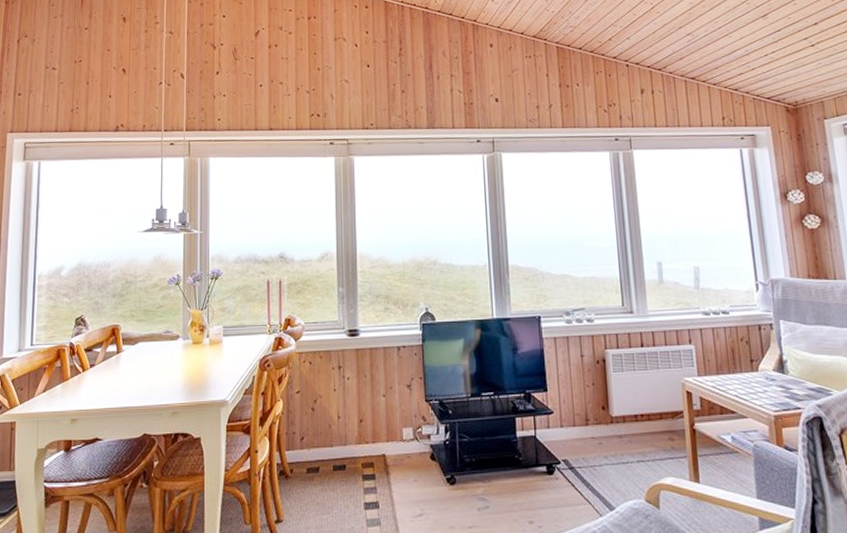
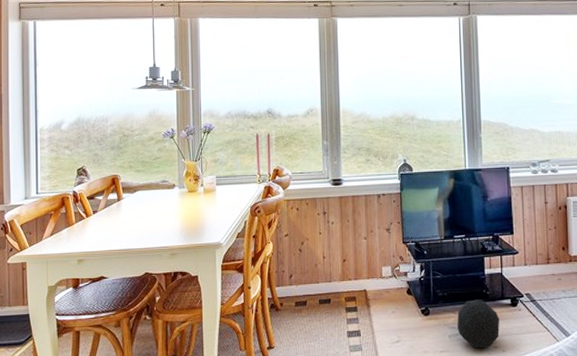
ball: none [487,466,535,524] -> present [457,299,500,349]

